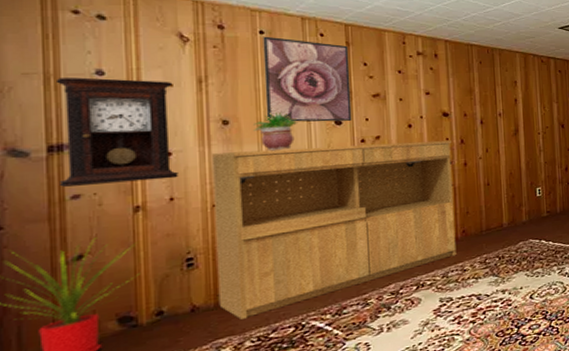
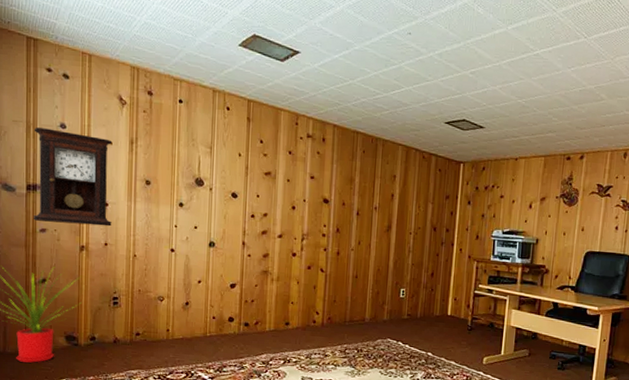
bookcase: present [211,140,457,319] -> none [133,209,328,358]
potted plant: present [253,111,299,151] -> none [168,177,203,215]
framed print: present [263,36,352,122] -> none [179,105,249,195]

